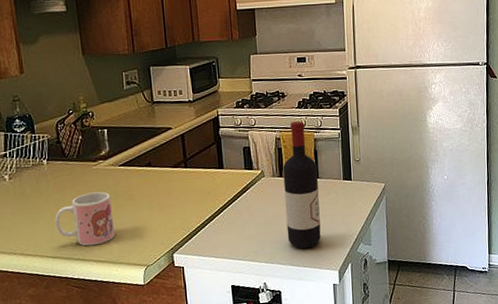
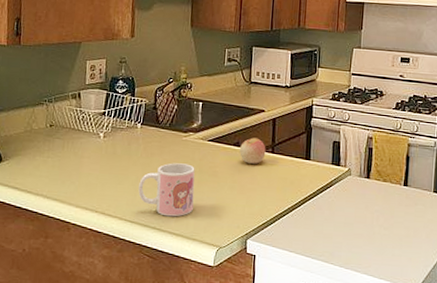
apple: none [153,155,179,182] -> present [240,137,266,164]
wine bottle: present [283,121,321,249] -> none [366,122,408,260]

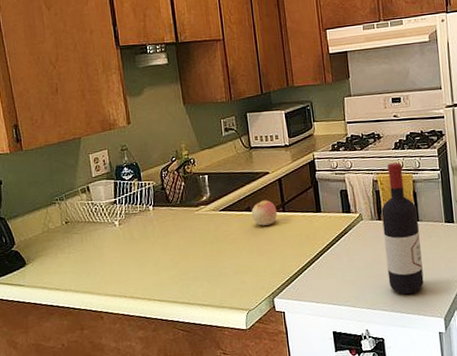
mug: present [138,163,195,217] -> none [161,236,217,290]
wine bottle: none [366,122,408,260] -> present [381,162,424,295]

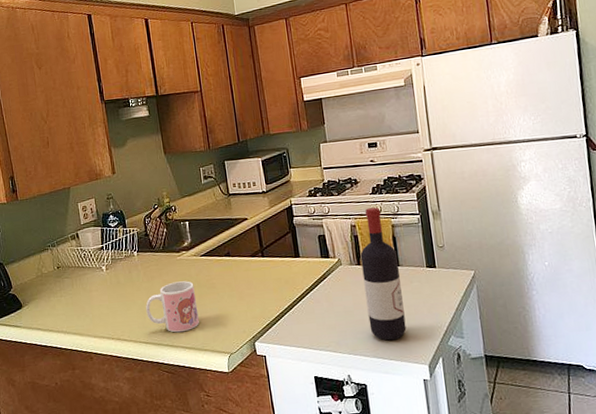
mug: none [161,236,217,290] -> present [146,281,199,333]
apple: present [252,200,278,226] -> none [231,245,257,271]

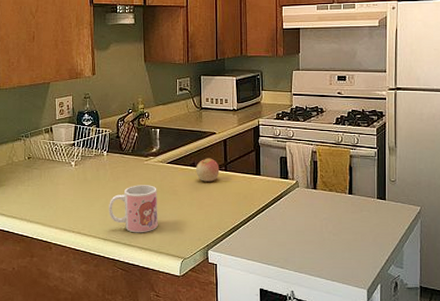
apple: none [231,245,257,271] -> present [196,158,220,182]
wine bottle: present [360,207,406,341] -> none [317,137,352,263]

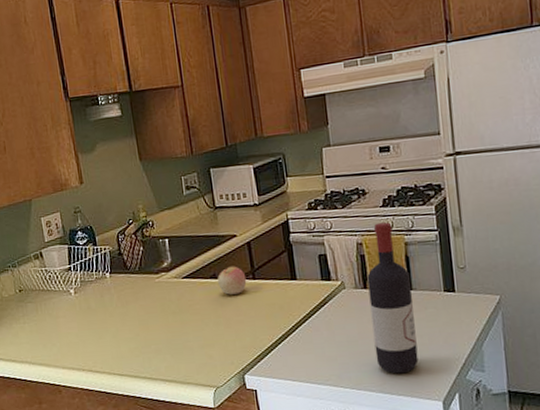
mug: present [109,185,158,233] -> none [120,306,181,364]
wine bottle: none [317,137,352,263] -> present [367,222,419,374]

